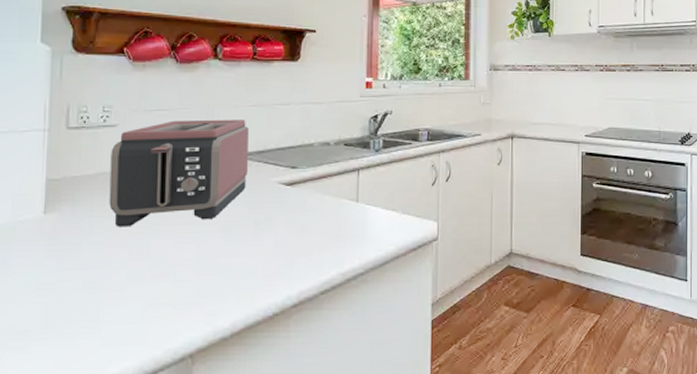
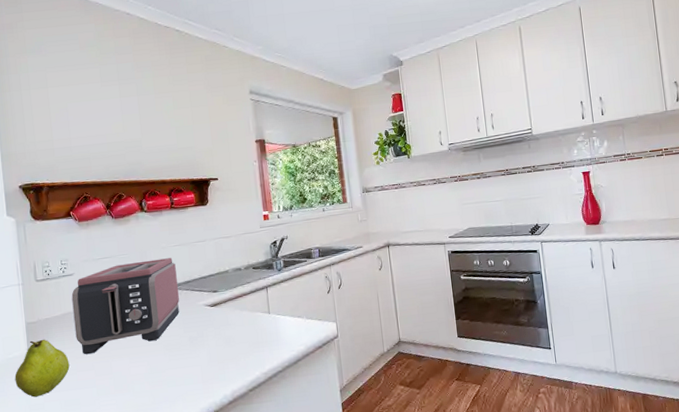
fruit: none [22,202,96,274] -> present [14,339,70,397]

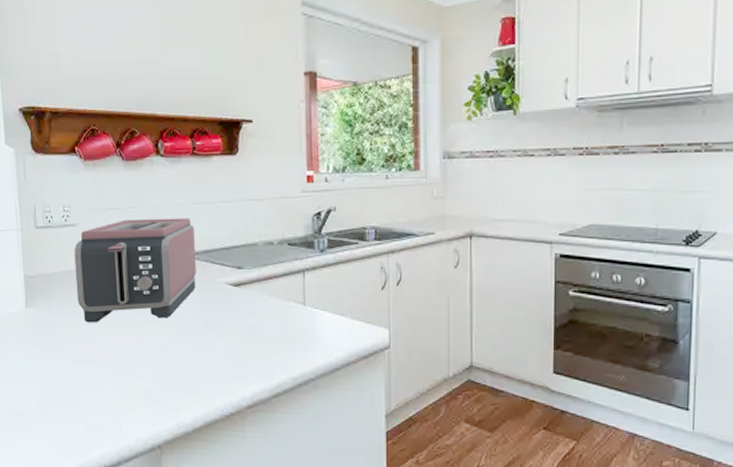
fruit: present [14,339,70,397] -> none [12,297,70,363]

